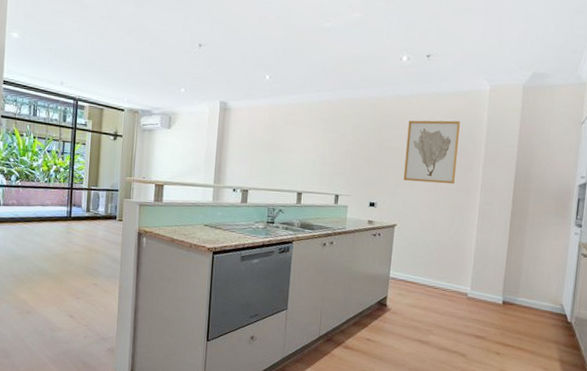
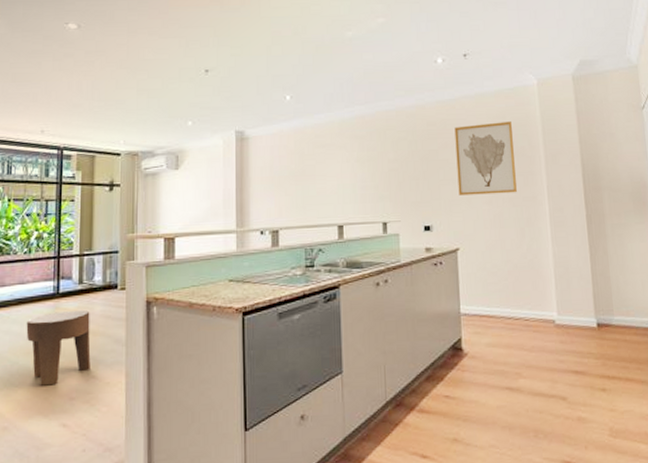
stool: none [45,231,94,286] -> present [26,310,91,386]

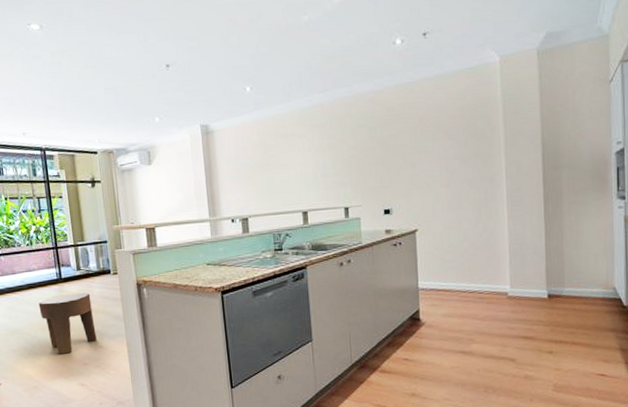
wall art: present [454,121,517,196] -> none [413,102,475,179]

